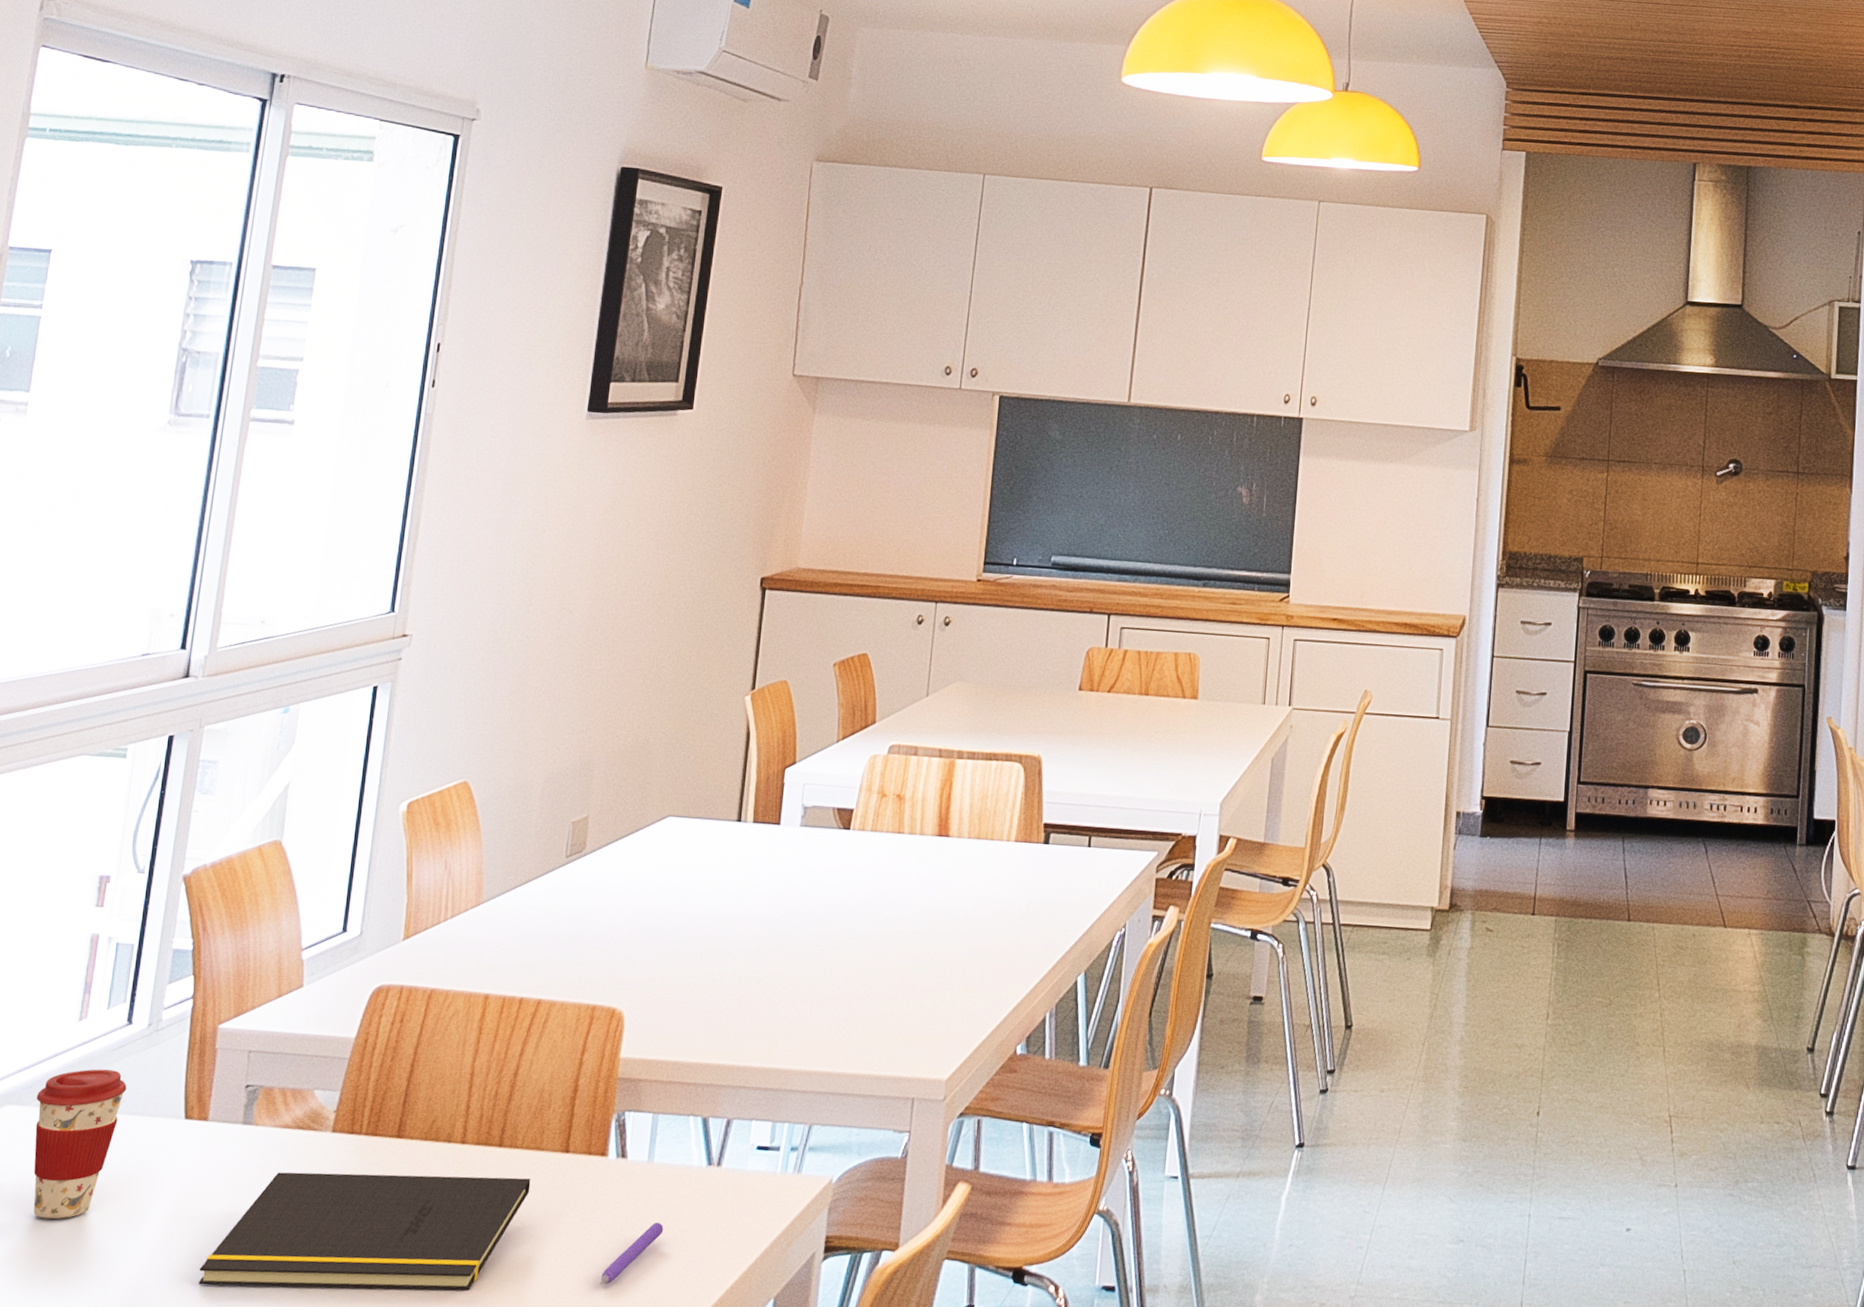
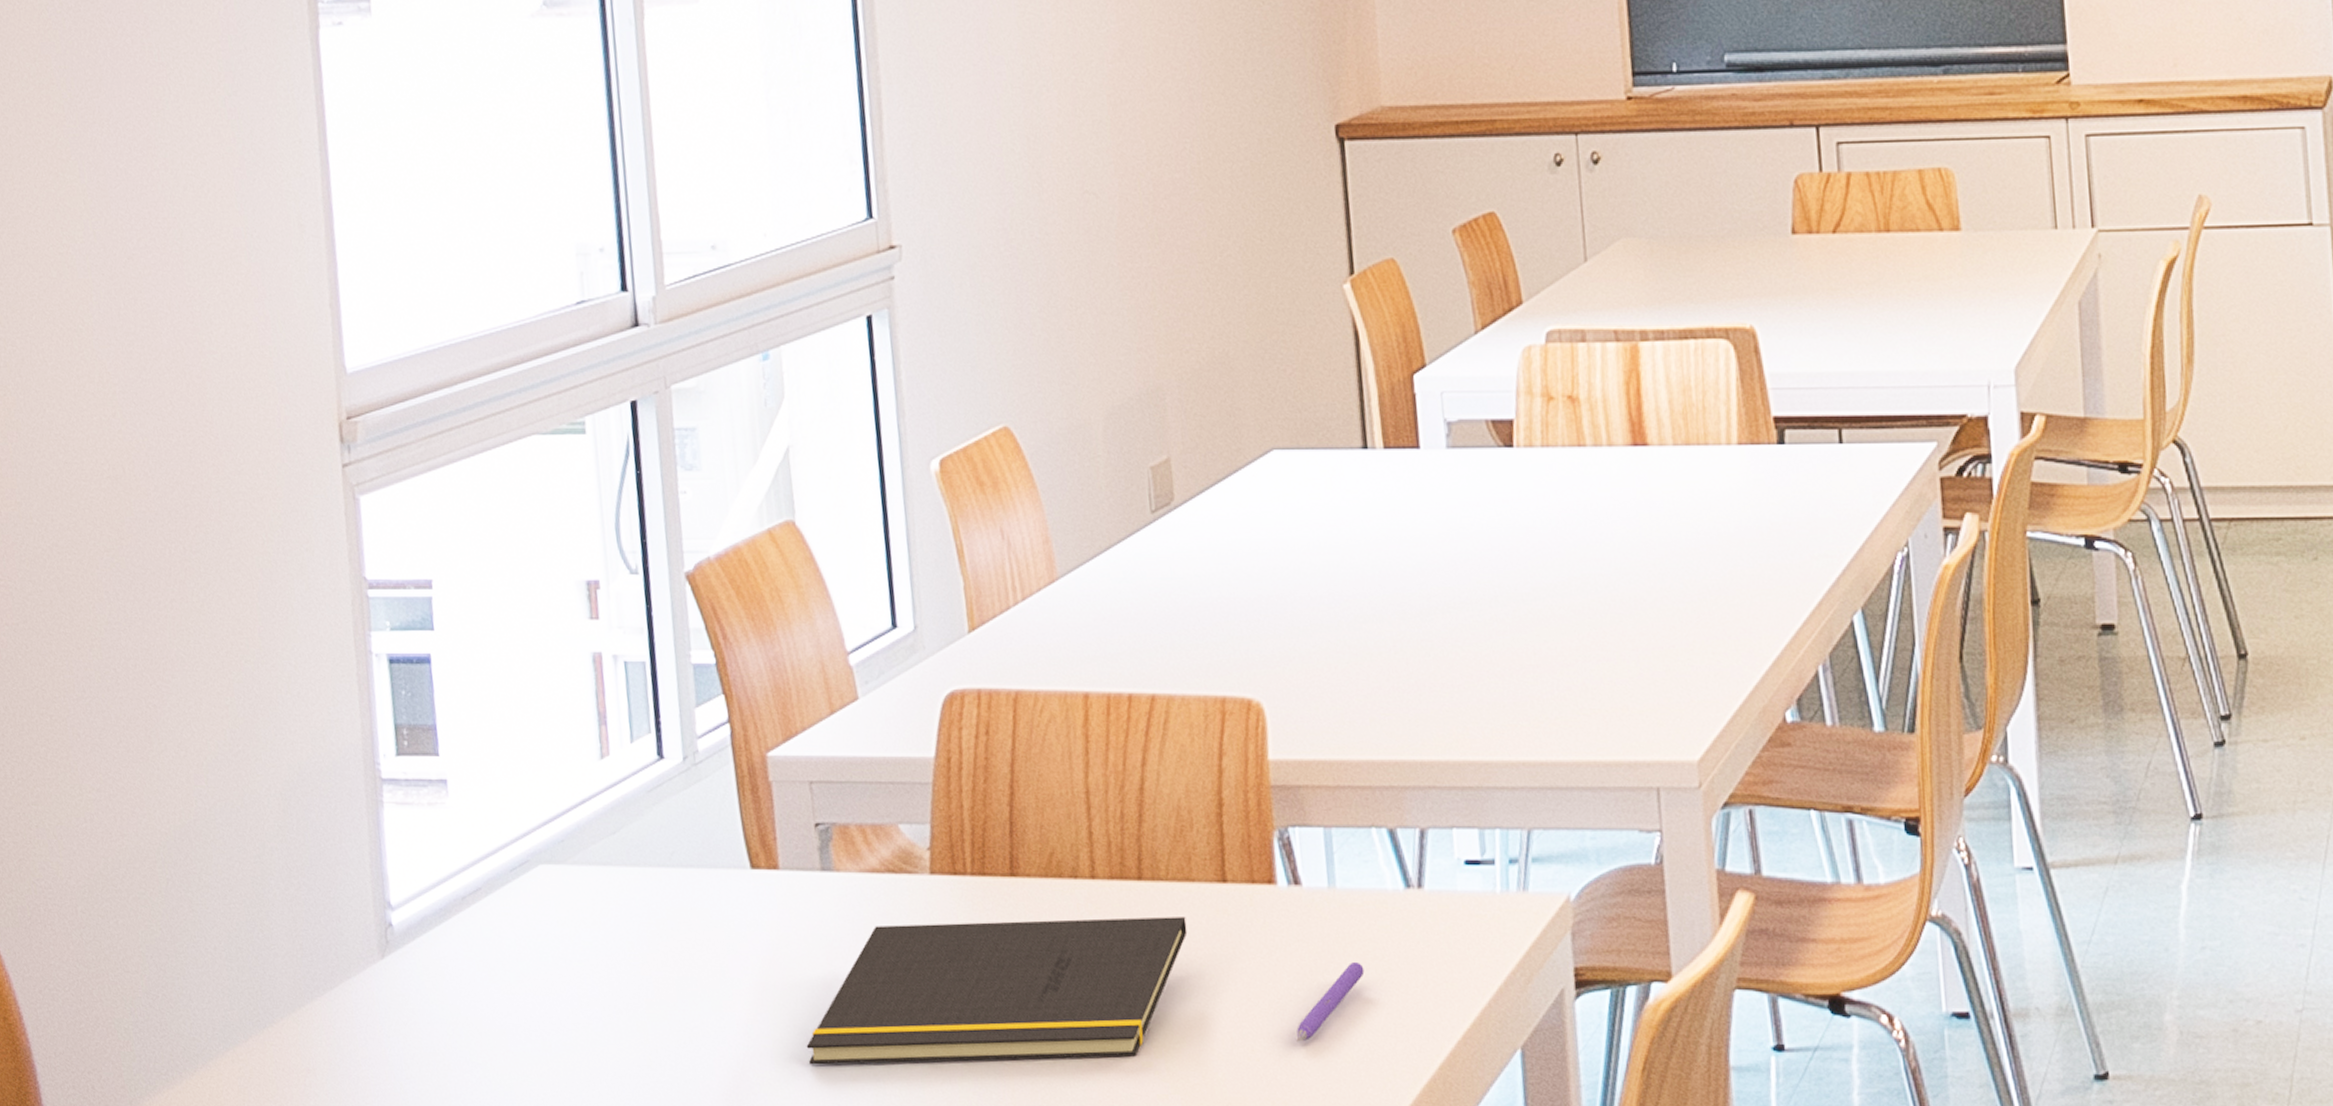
coffee cup: present [33,1069,127,1220] -> none [571,815,675,997]

